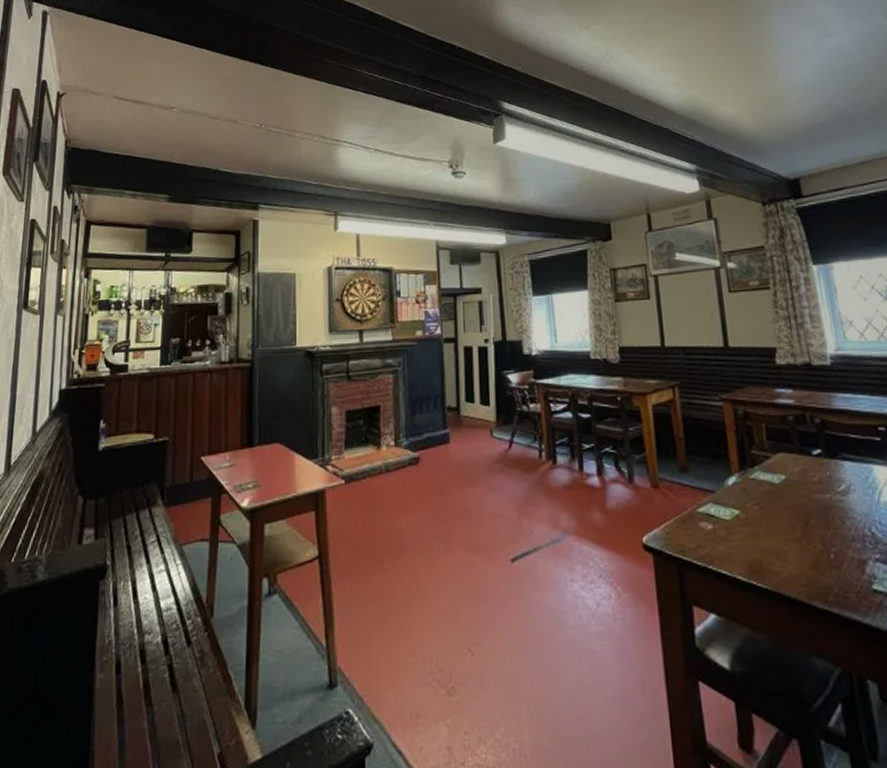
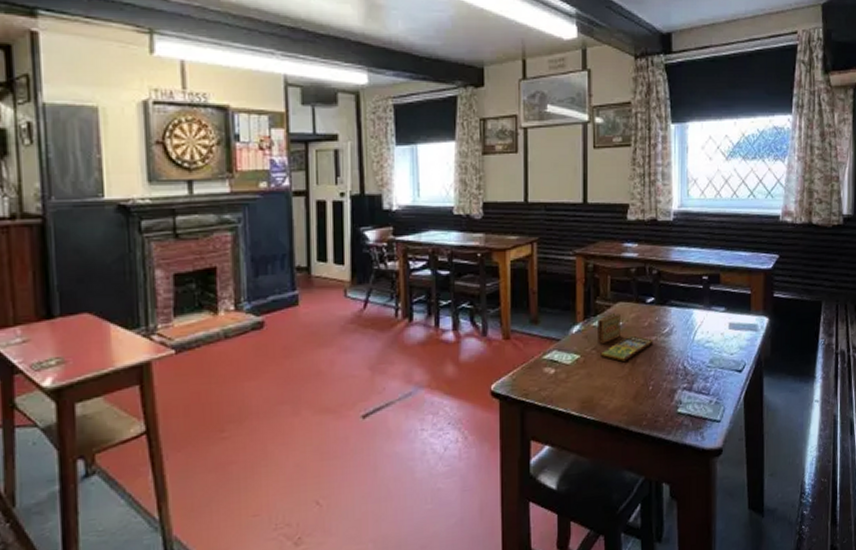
board game: none [756,464,828,521] -> present [598,312,654,362]

